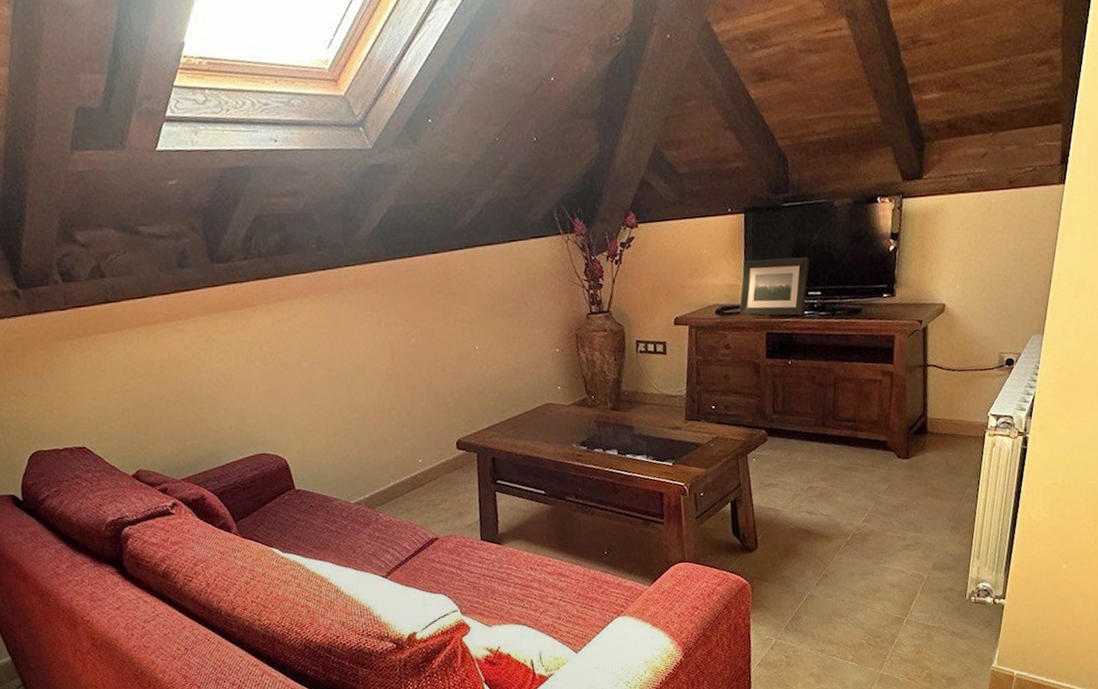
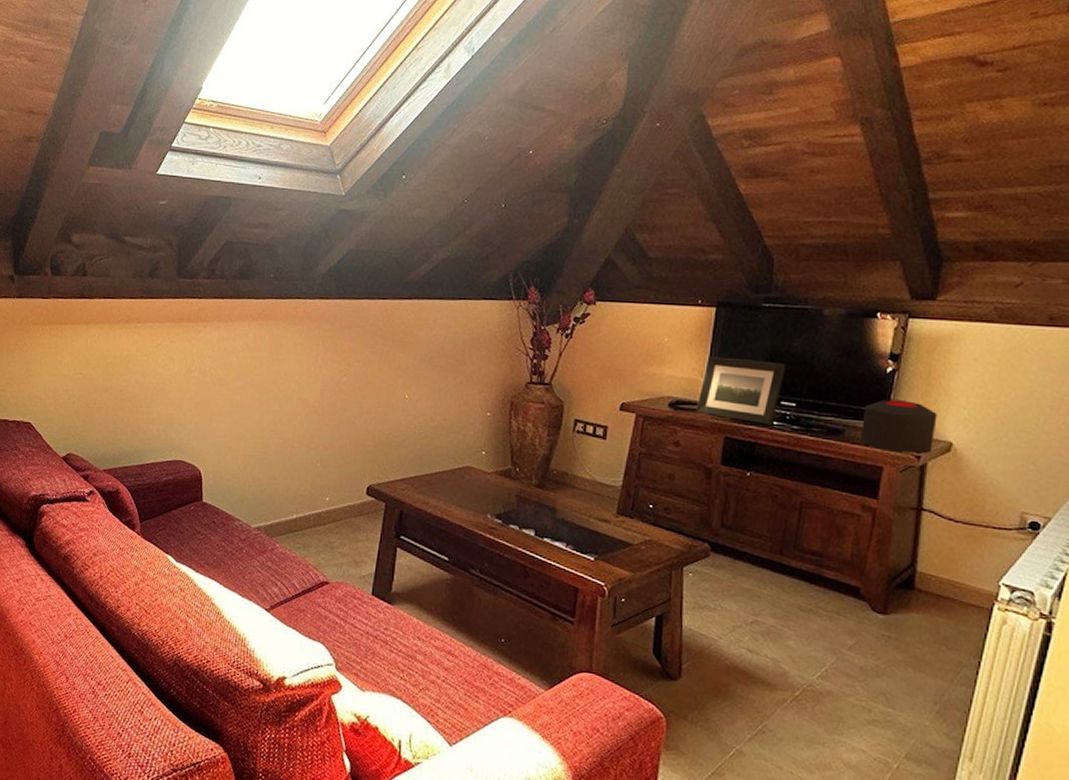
speaker: none [874,273,932,321] -> present [859,399,937,454]

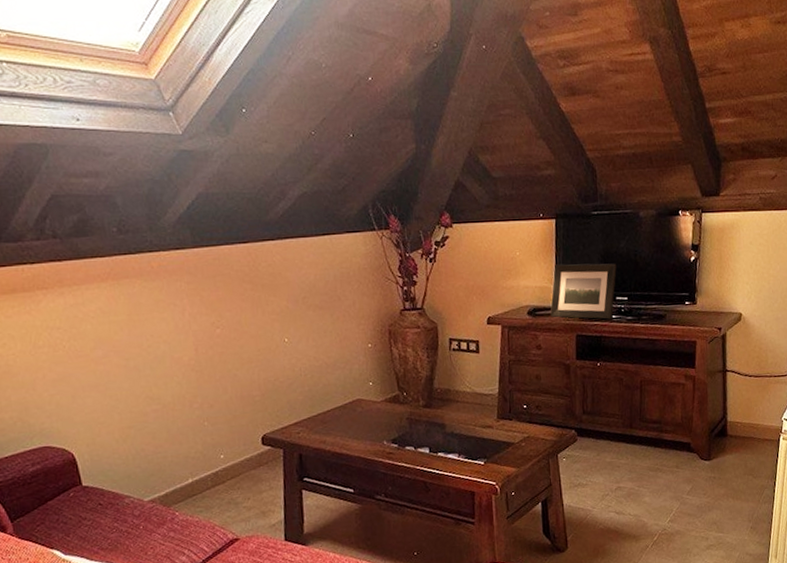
speaker: present [859,399,937,454] -> none [677,283,730,327]

